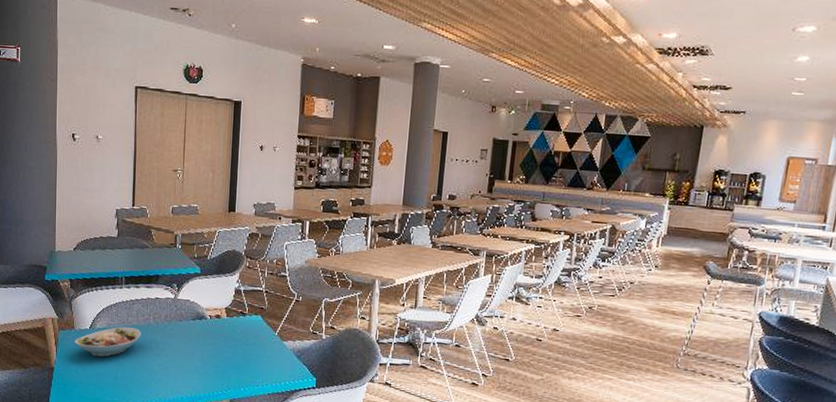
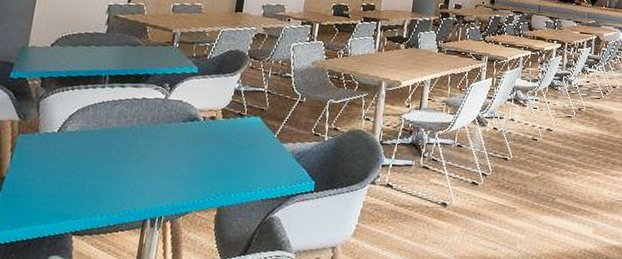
salad: present [74,327,142,357] -> none [36,129,121,164]

